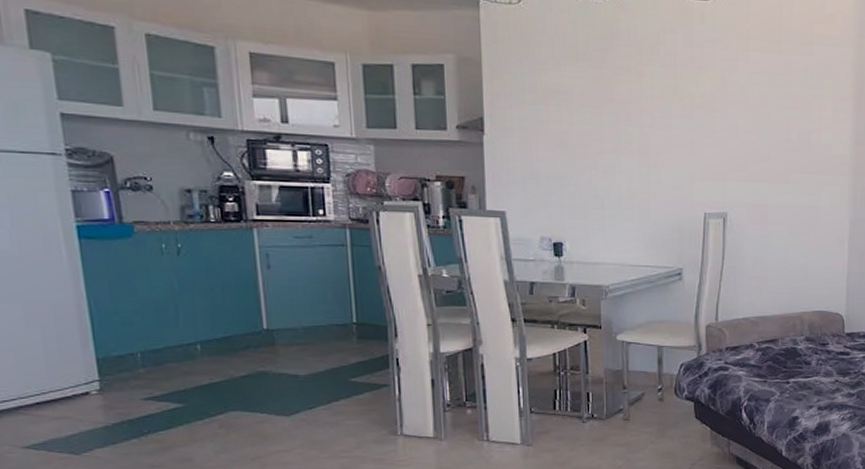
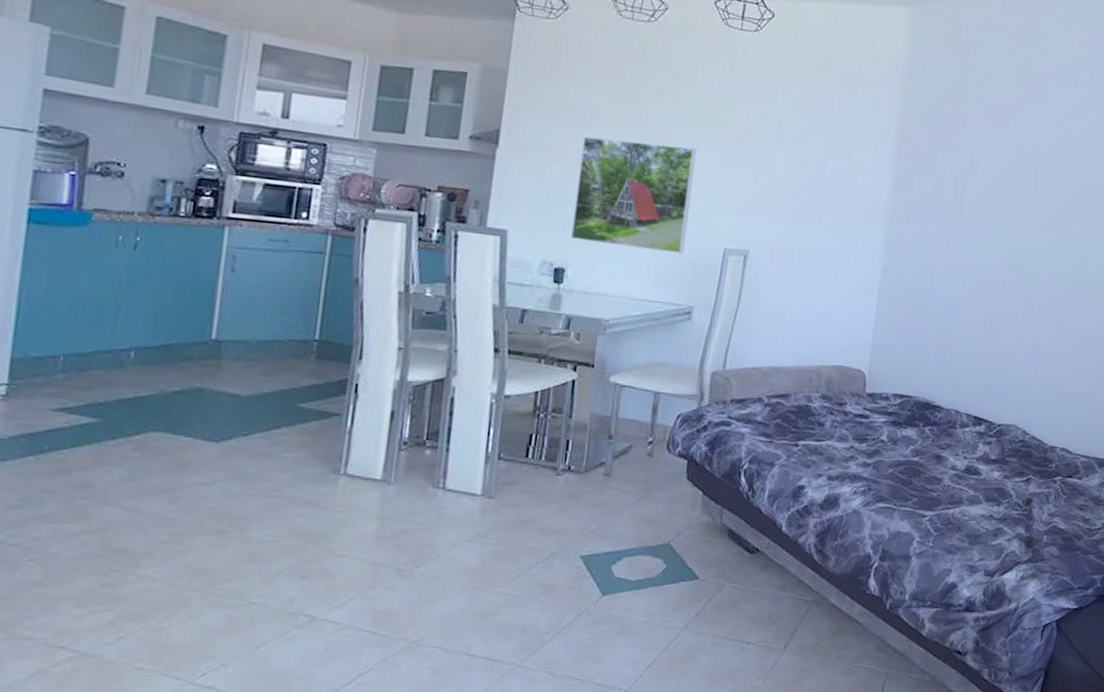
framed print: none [562,117,668,221] -> present [571,136,696,254]

